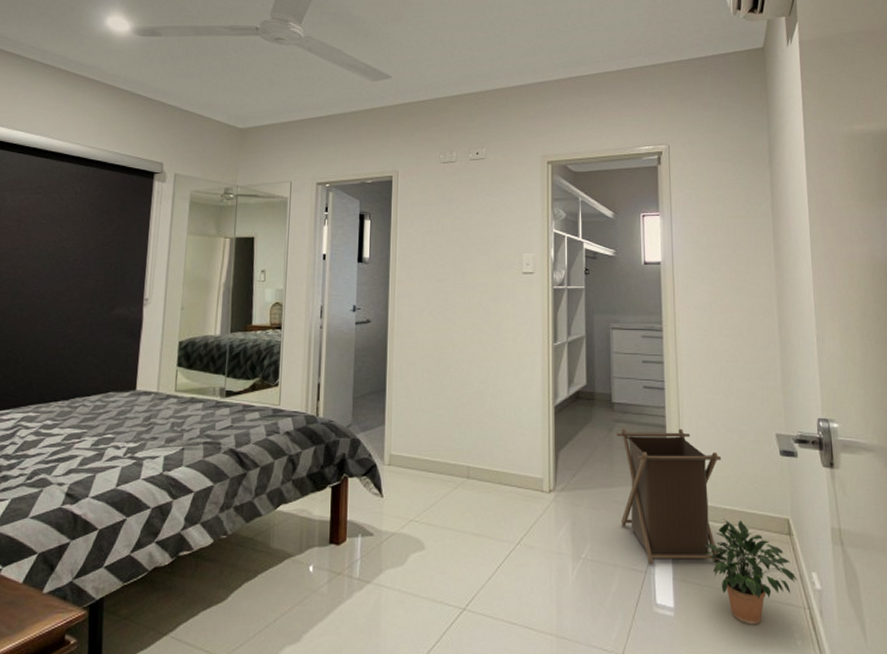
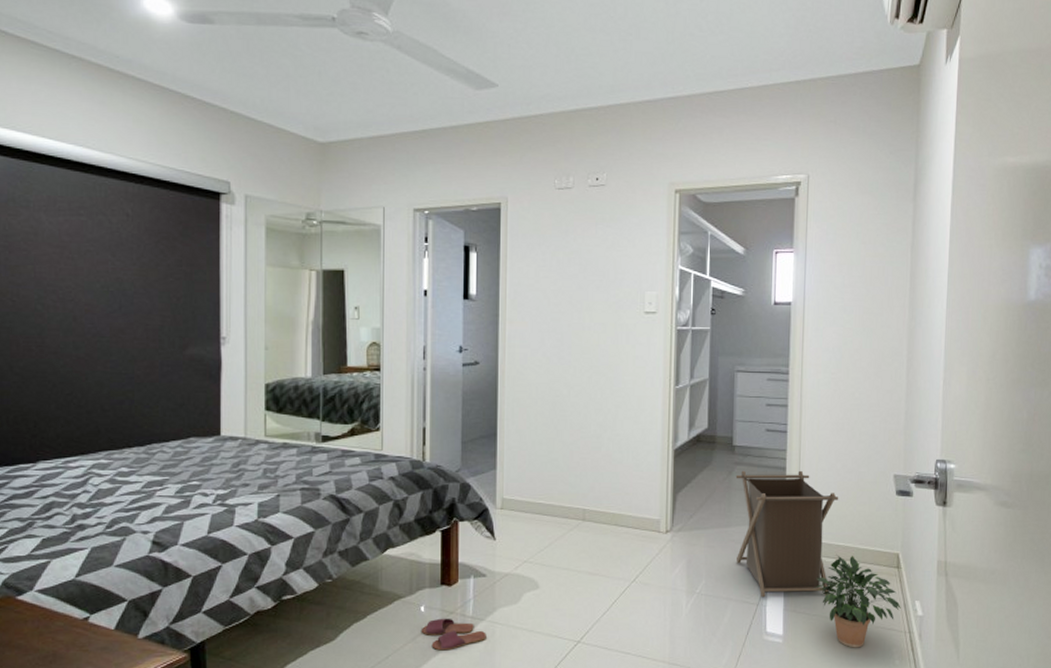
slippers: none [308,579,372,615] -> present [421,618,486,651]

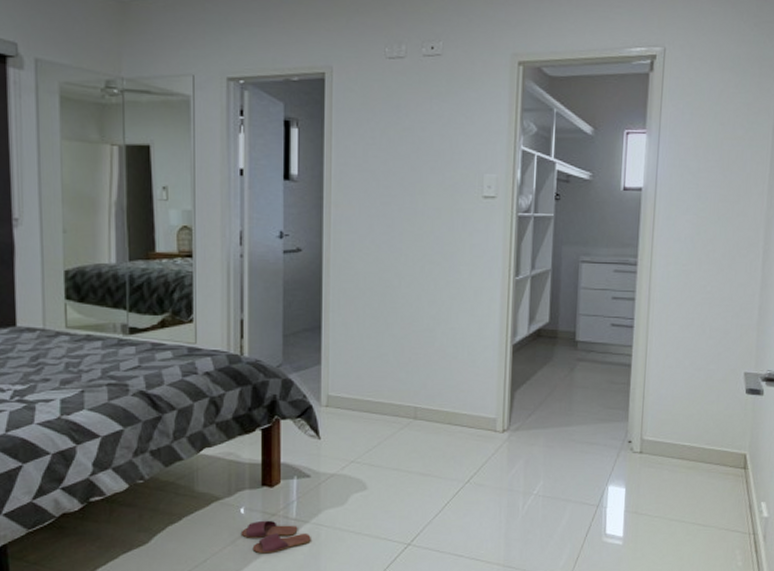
laundry basket: present [735,470,839,598] -> none [577,367,686,499]
potted plant: present [812,554,901,648] -> none [655,454,746,550]

